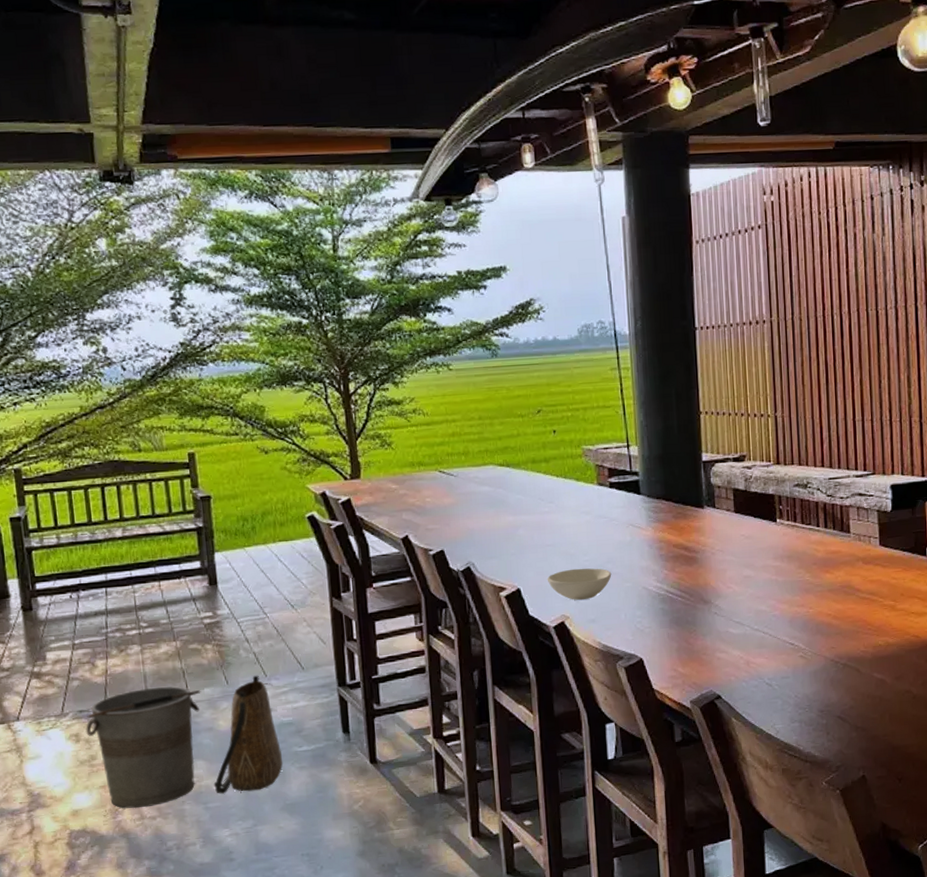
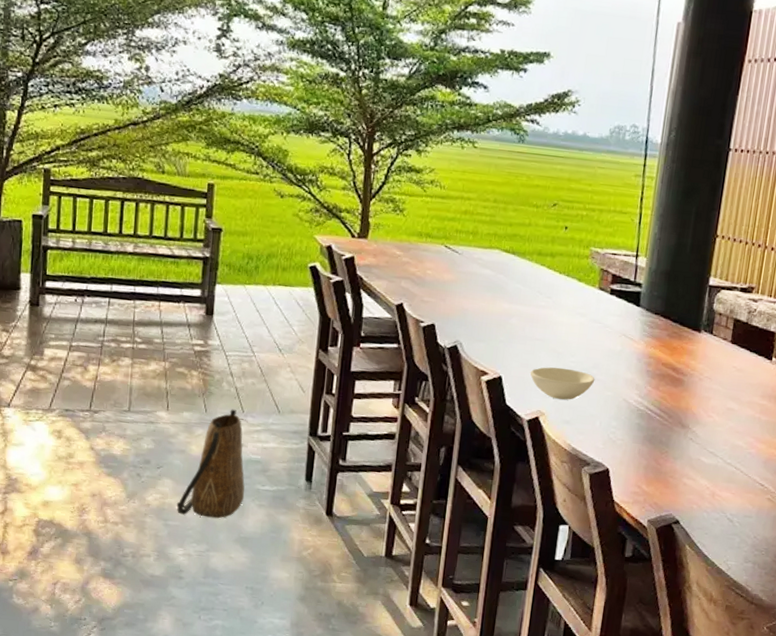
bucket: present [85,686,201,809] -> none [67,400,180,513]

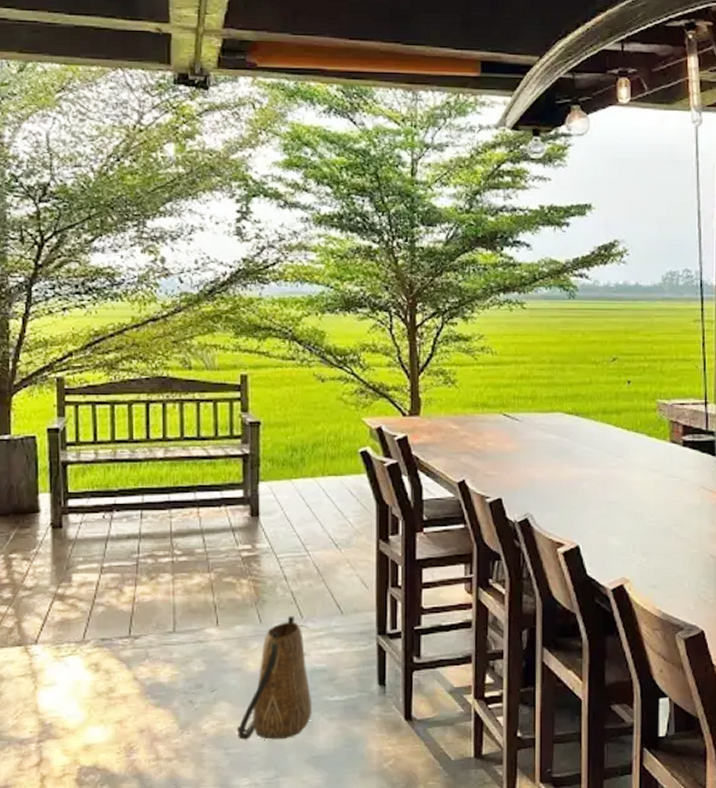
bowl: present [530,367,595,400] -> none [608,529,678,563]

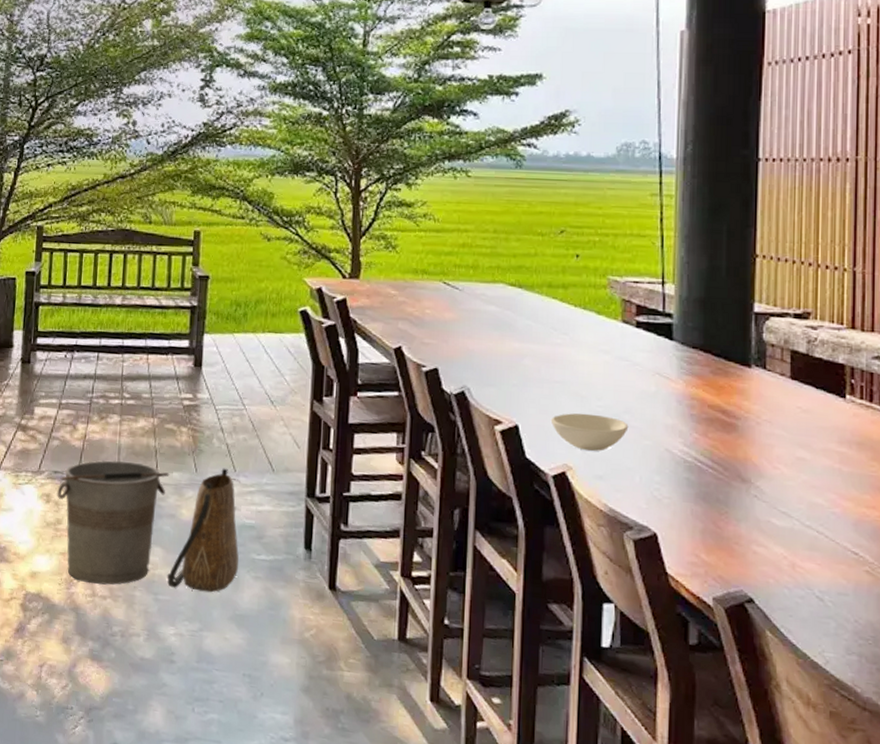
bucket: none [105,620,232,748] -> present [56,460,170,585]
bowl: none [608,529,678,563] -> present [550,413,629,451]

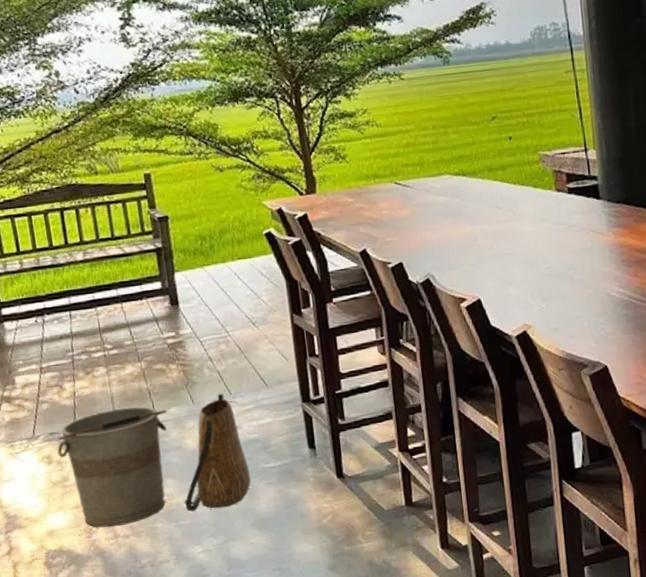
bowl: present [550,413,629,451] -> none [507,275,573,309]

